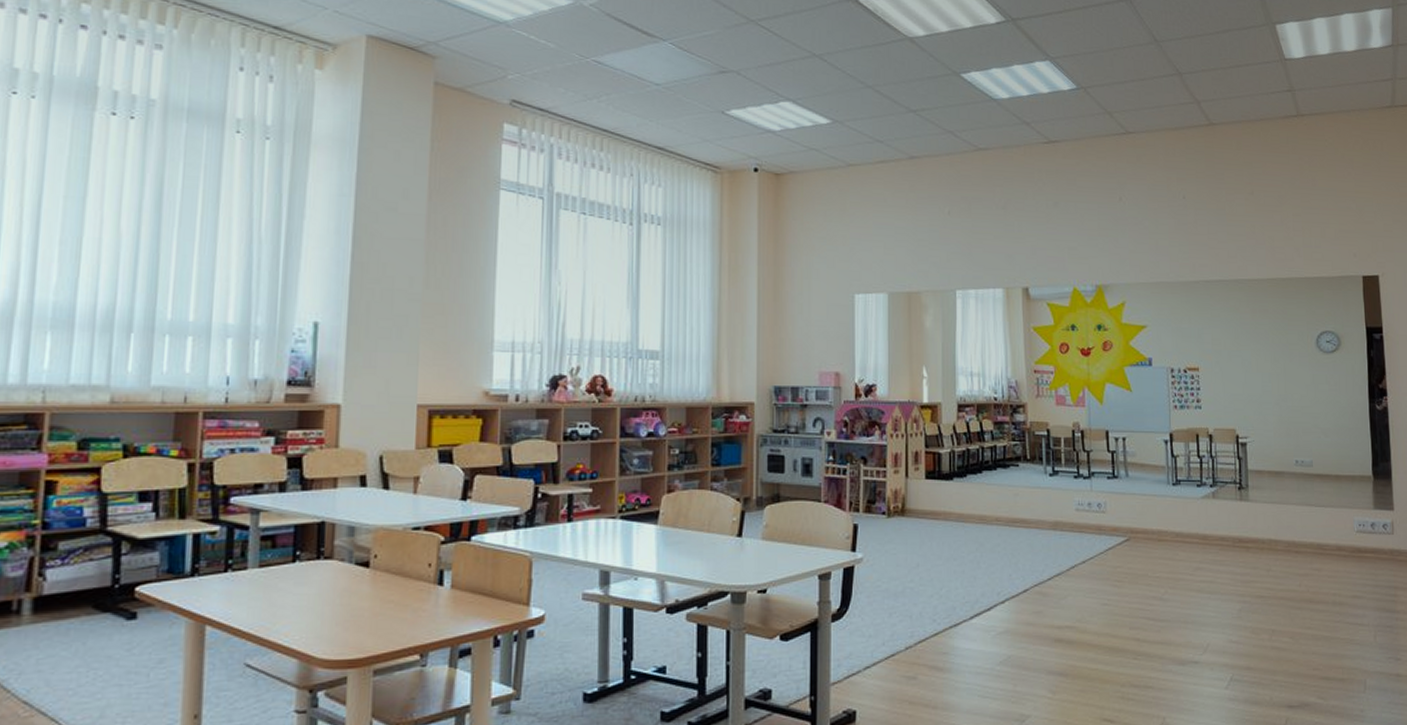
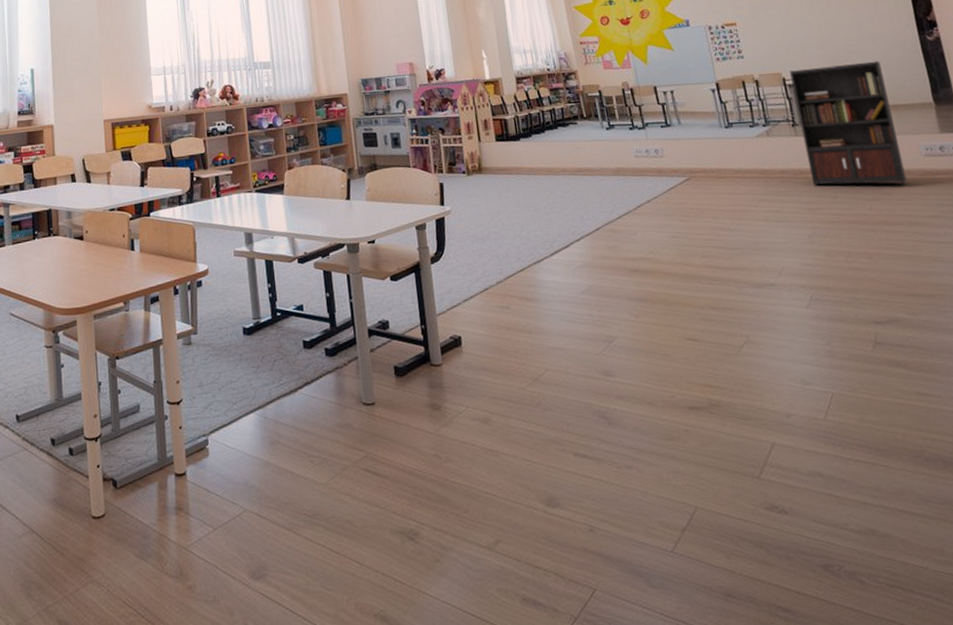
bookcase: none [1244,426,1363,560] -> present [790,61,936,186]

